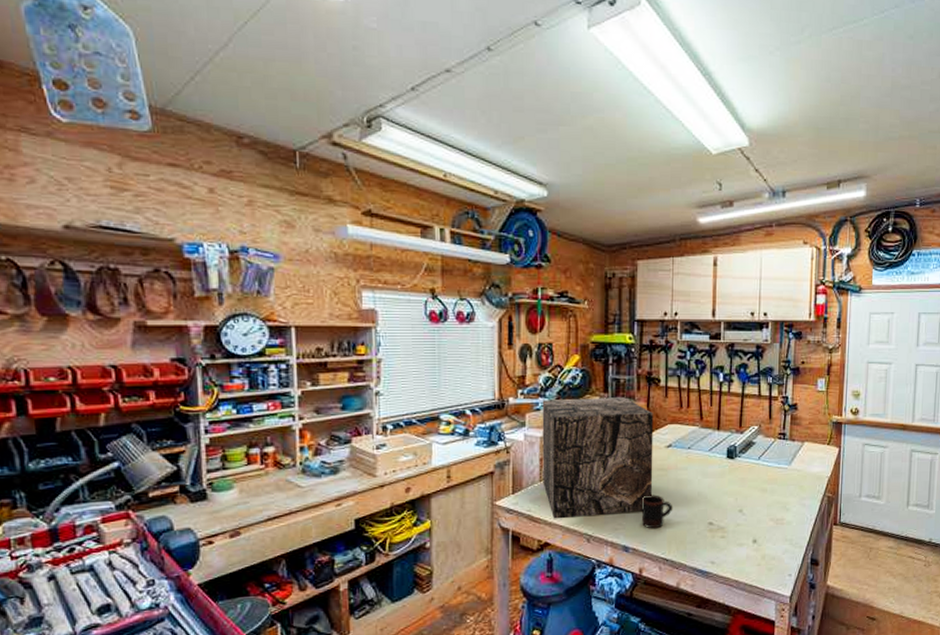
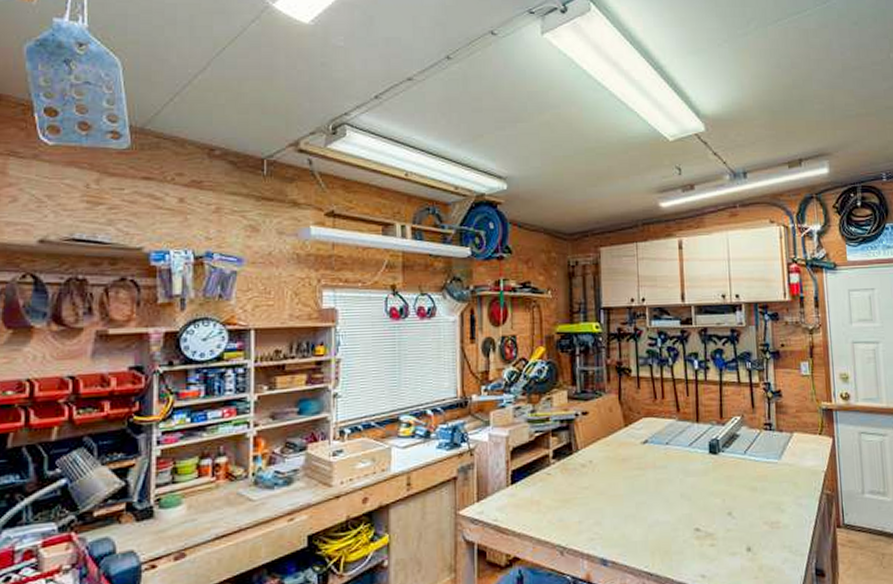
wooden block: present [542,397,654,519] -> none [507,390,630,529]
mug: present [641,495,672,529] -> none [618,498,653,538]

